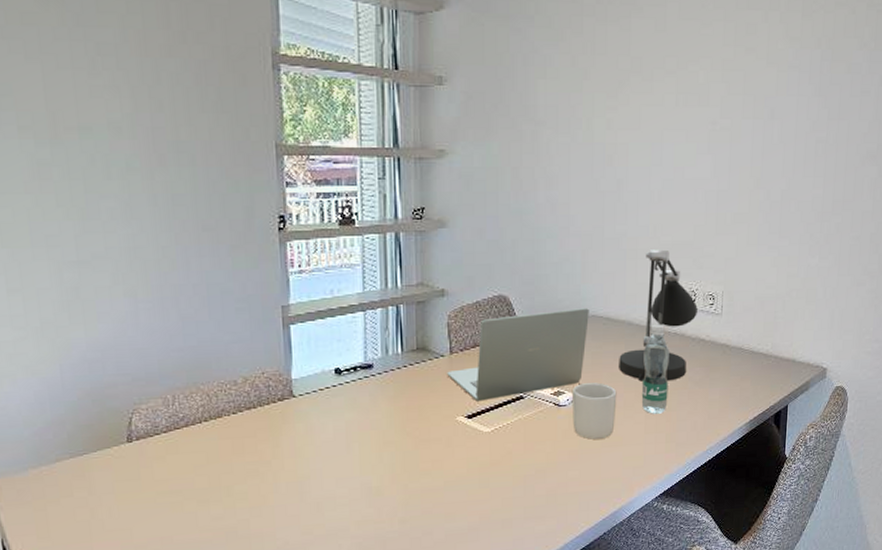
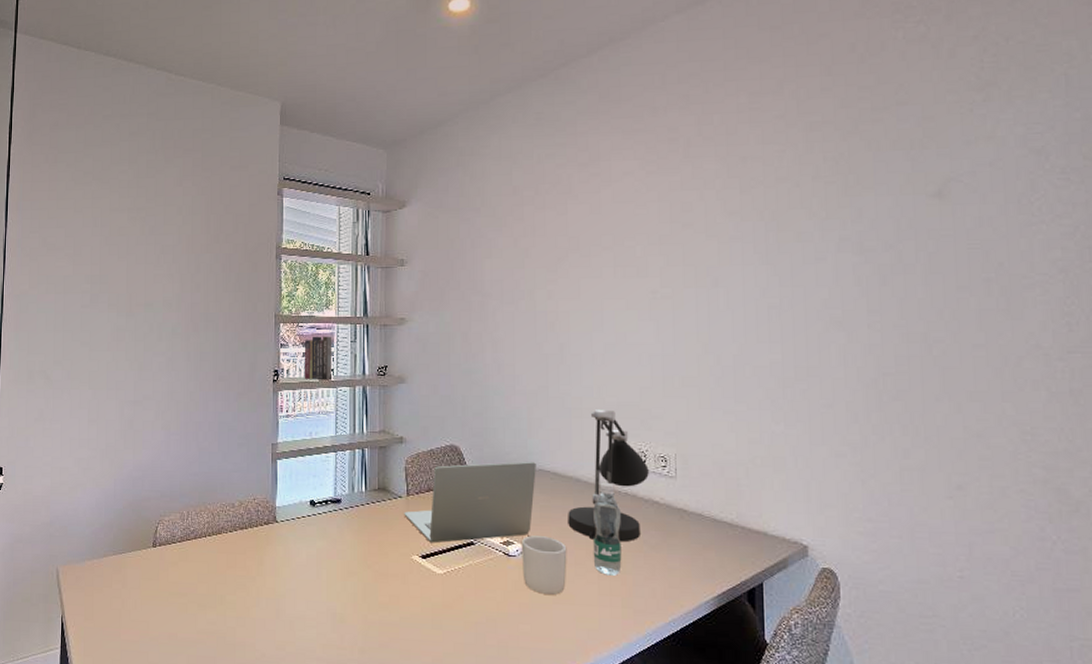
books: none [318,172,355,227] -> present [304,336,331,380]

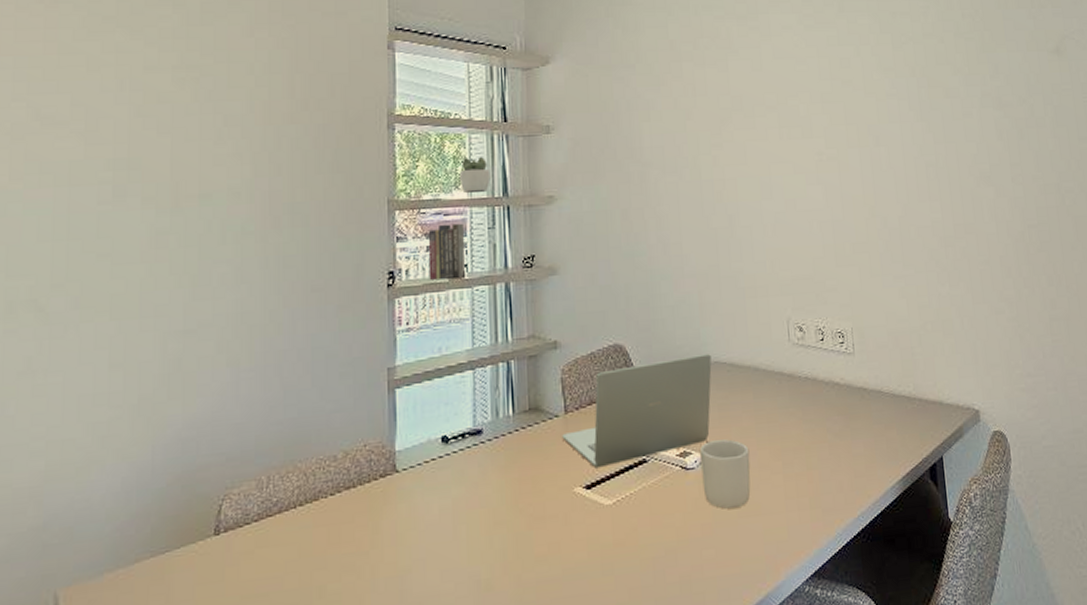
succulent plant: none [329,283,354,313] -> present [458,156,491,194]
desk lamp: present [568,409,649,542] -> none [748,285,828,436]
bottle: present [592,482,622,576] -> none [774,367,807,475]

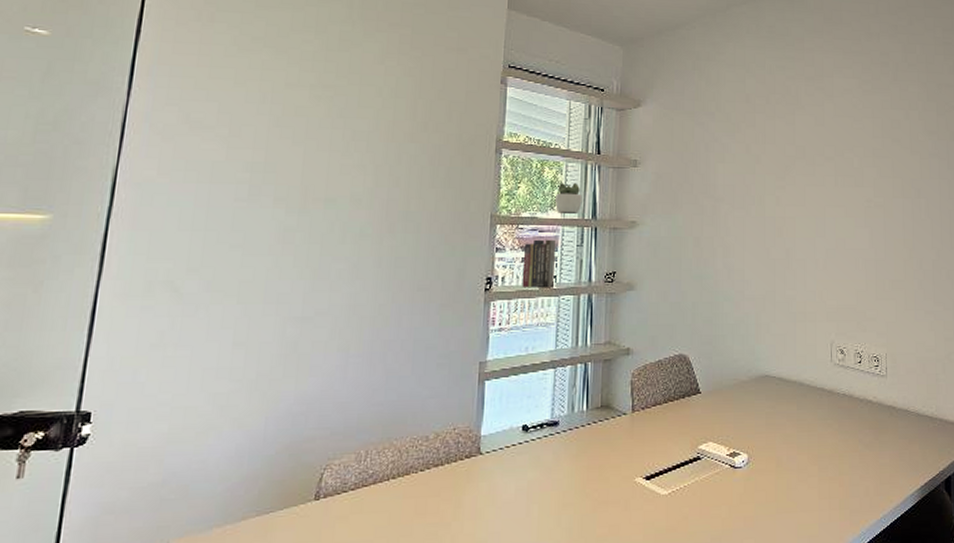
laptop: present [562,354,712,469] -> none [628,368,763,462]
mug: present [700,439,751,510] -> none [748,444,790,506]

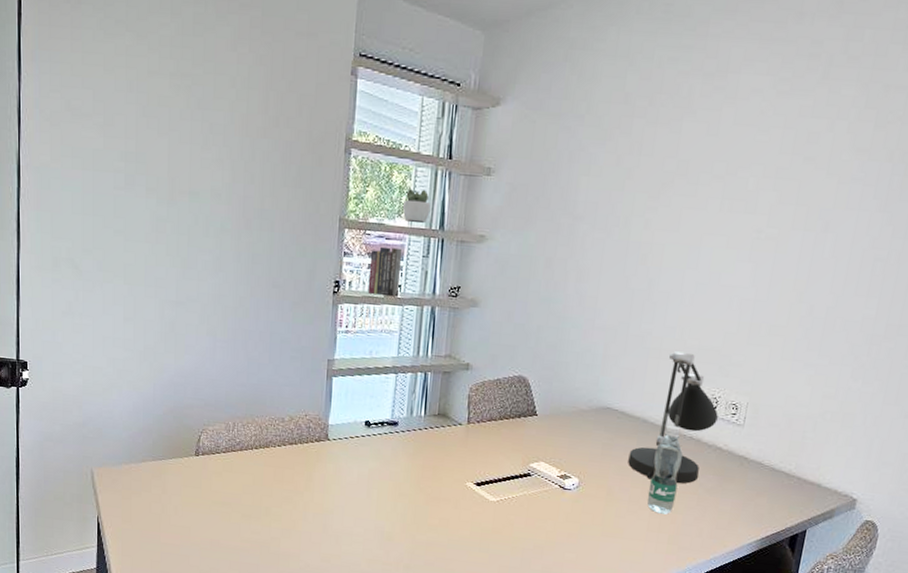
desk lamp: none [792,313,864,444] -> present [628,351,718,484]
bottle: none [814,384,840,478] -> present [646,425,683,514]

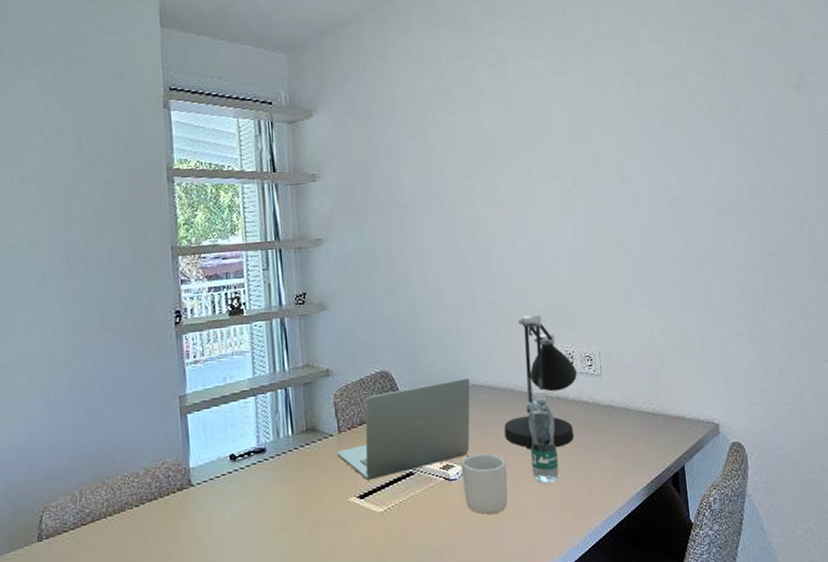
books: present [367,246,402,297] -> none [209,265,244,319]
succulent plant: present [402,189,431,224] -> none [234,204,263,239]
laptop: none [462,396,605,472] -> present [337,378,470,481]
mug: none [575,471,623,529] -> present [461,453,508,515]

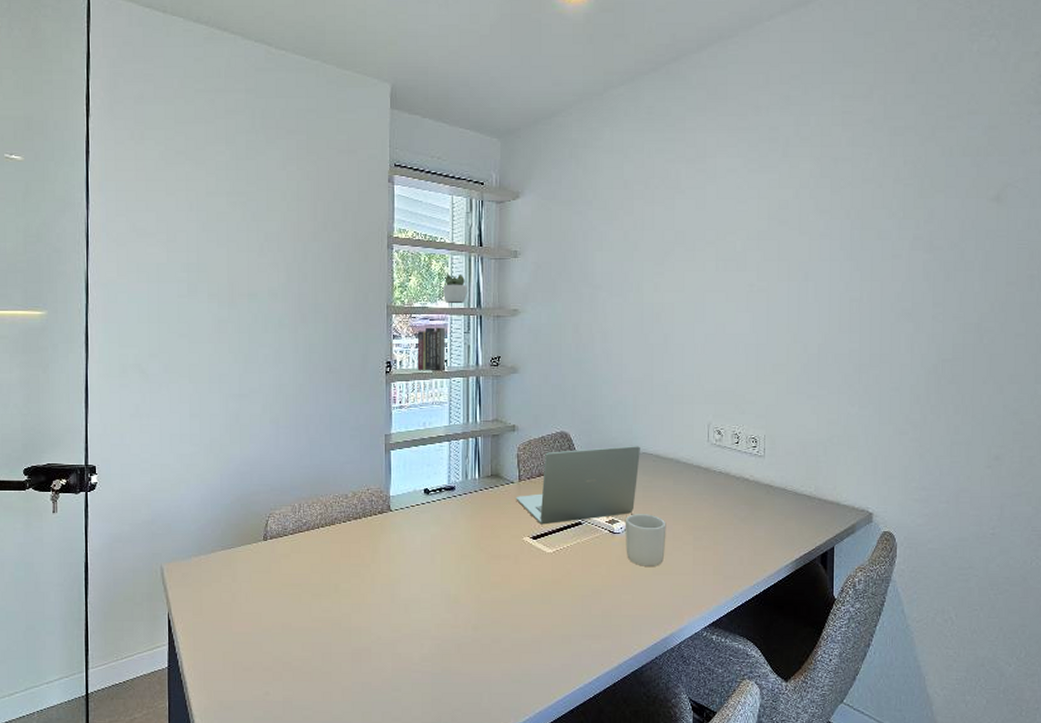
books: none [209,265,244,319] -> present [417,327,445,371]
succulent plant: none [234,204,263,239] -> present [442,274,467,304]
desk lamp: present [504,315,577,450] -> none [668,396,741,517]
bottle: present [528,389,559,484] -> none [689,463,715,547]

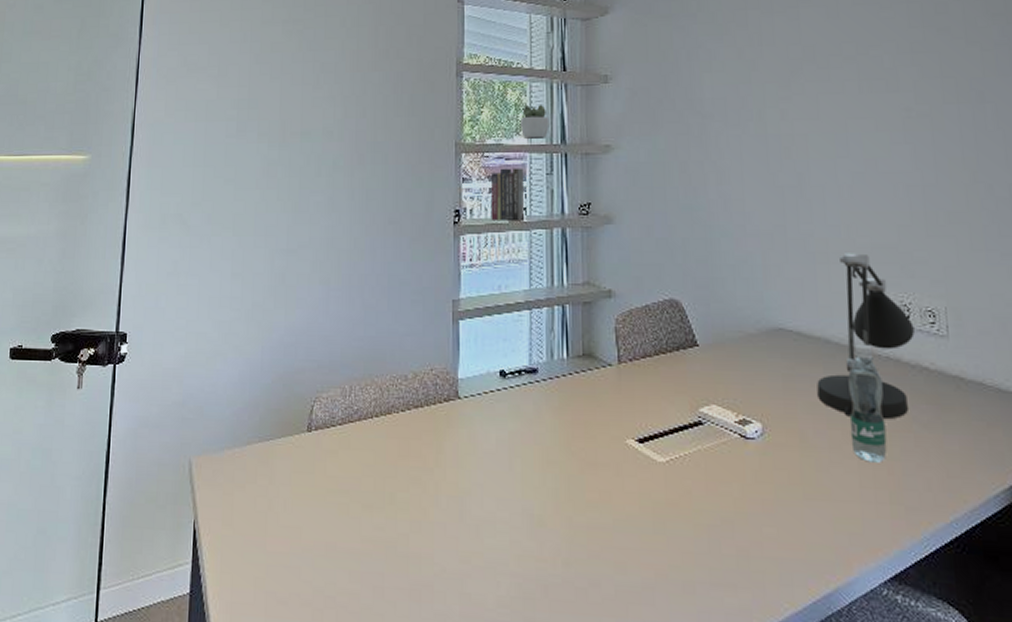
laptop: present [516,446,640,525] -> none [615,319,776,423]
mug: present [626,514,666,568] -> none [762,412,819,490]
desk lamp: none [668,396,741,517] -> present [817,253,915,420]
bottle: none [689,463,715,547] -> present [848,343,888,463]

